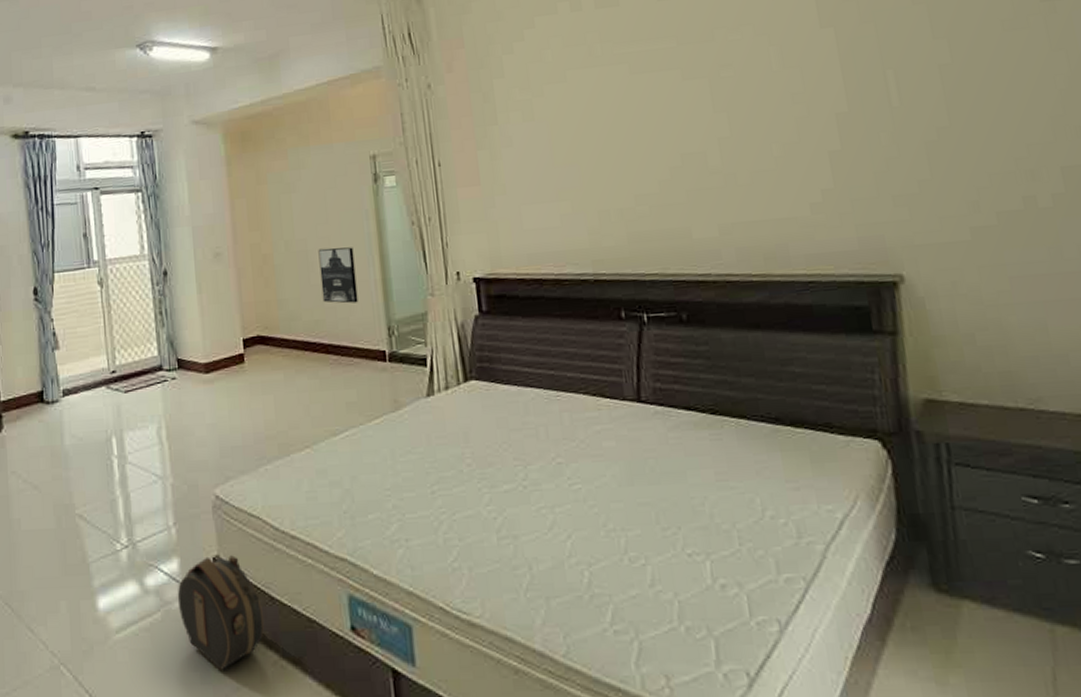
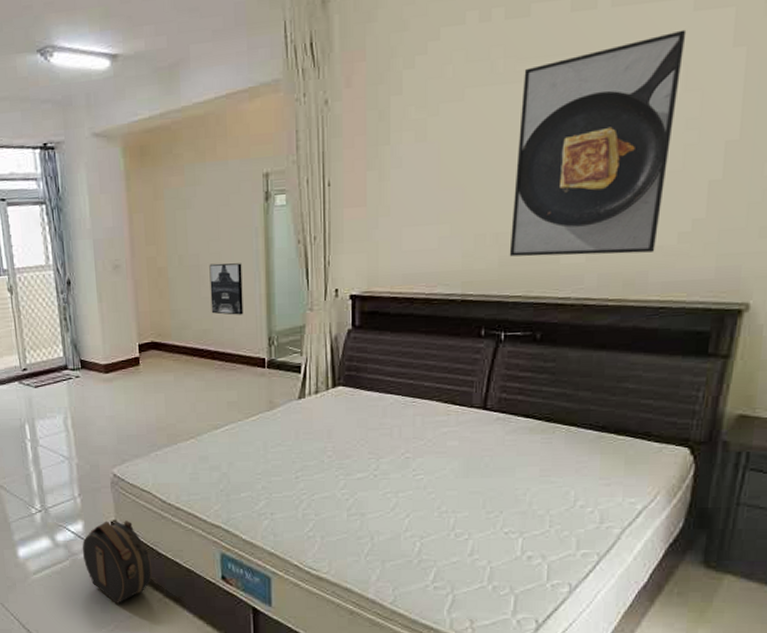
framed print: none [622,14,790,233] -> present [509,29,687,257]

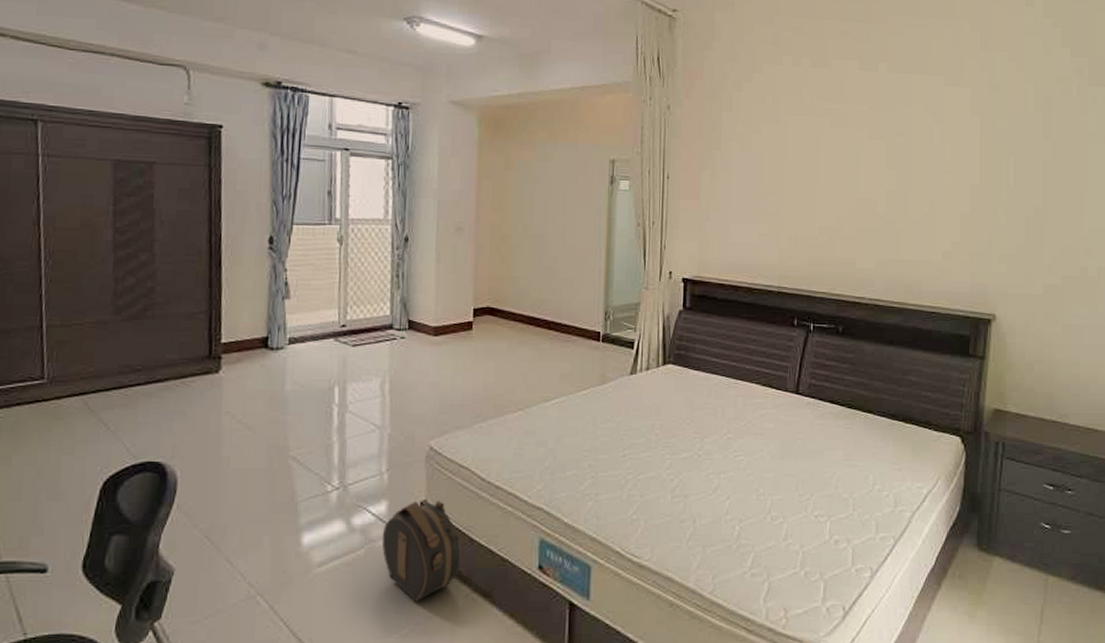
wall art: present [209,263,244,315] -> none [551,236,584,288]
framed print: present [509,29,687,257] -> none [816,97,940,265]

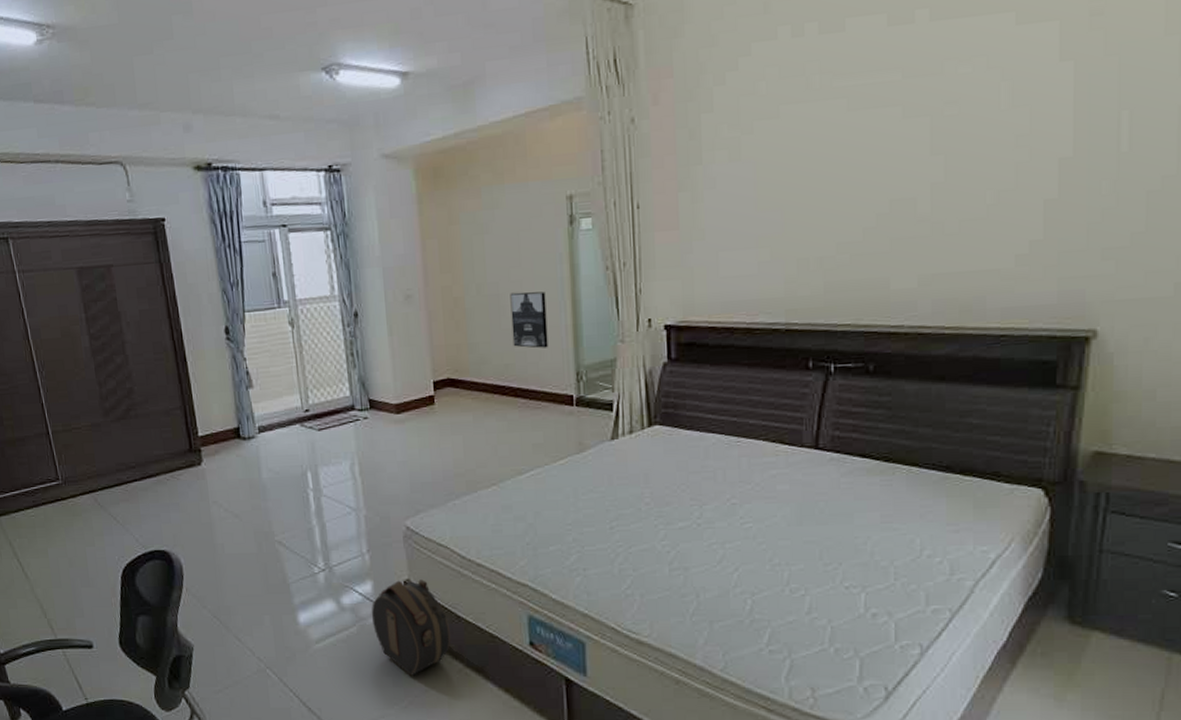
wall art: none [551,236,584,288] -> present [510,291,548,349]

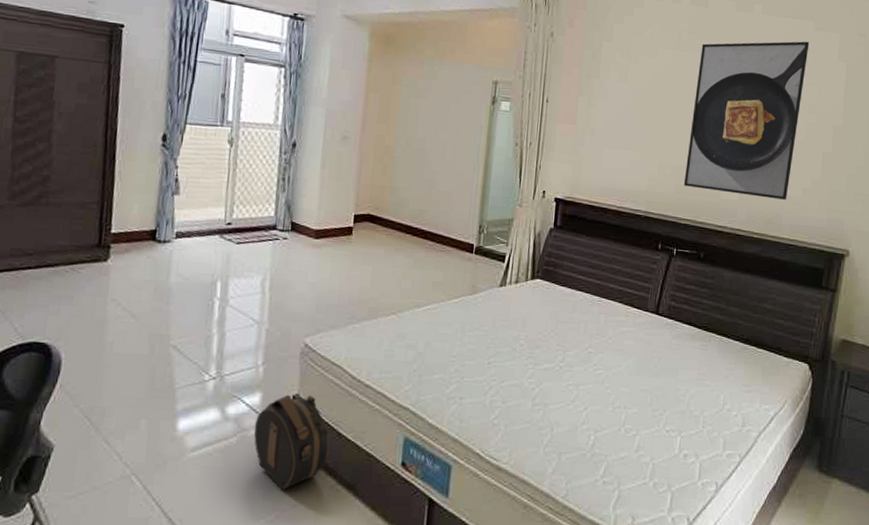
wall art: present [510,291,548,349] -> none [430,150,464,201]
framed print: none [835,44,1010,282] -> present [683,41,810,200]

